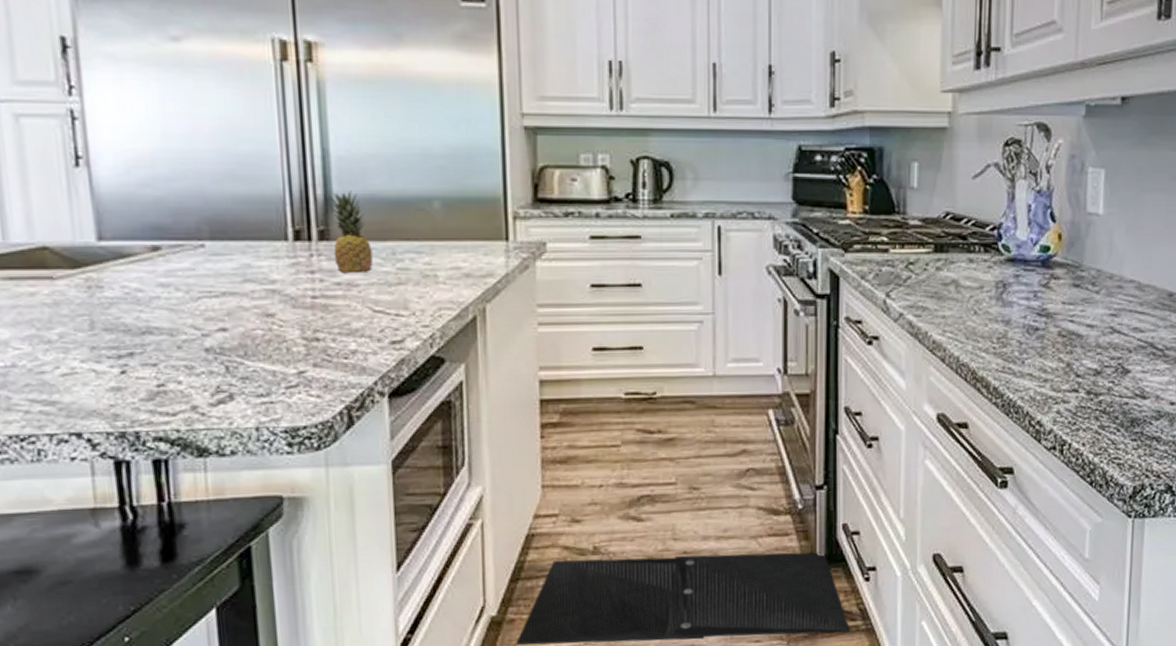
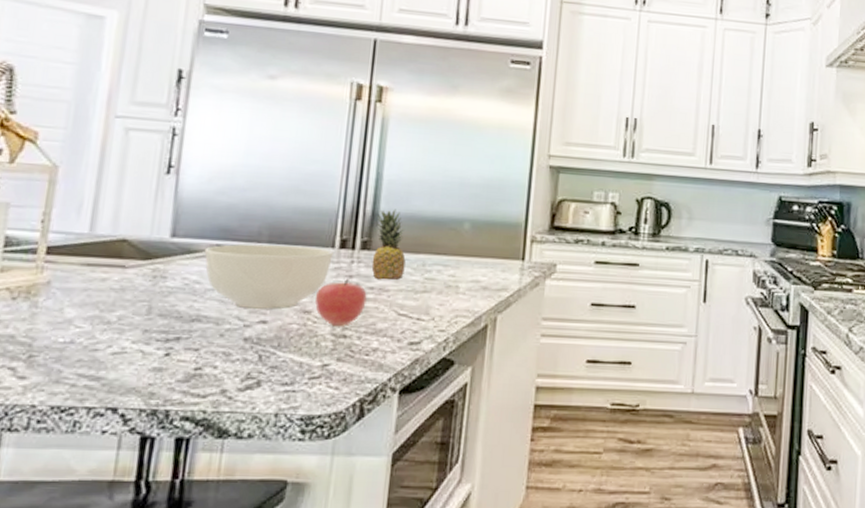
bowl: none [139,241,288,315] -> present [204,244,333,309]
fruit: none [277,274,335,328] -> present [315,278,367,326]

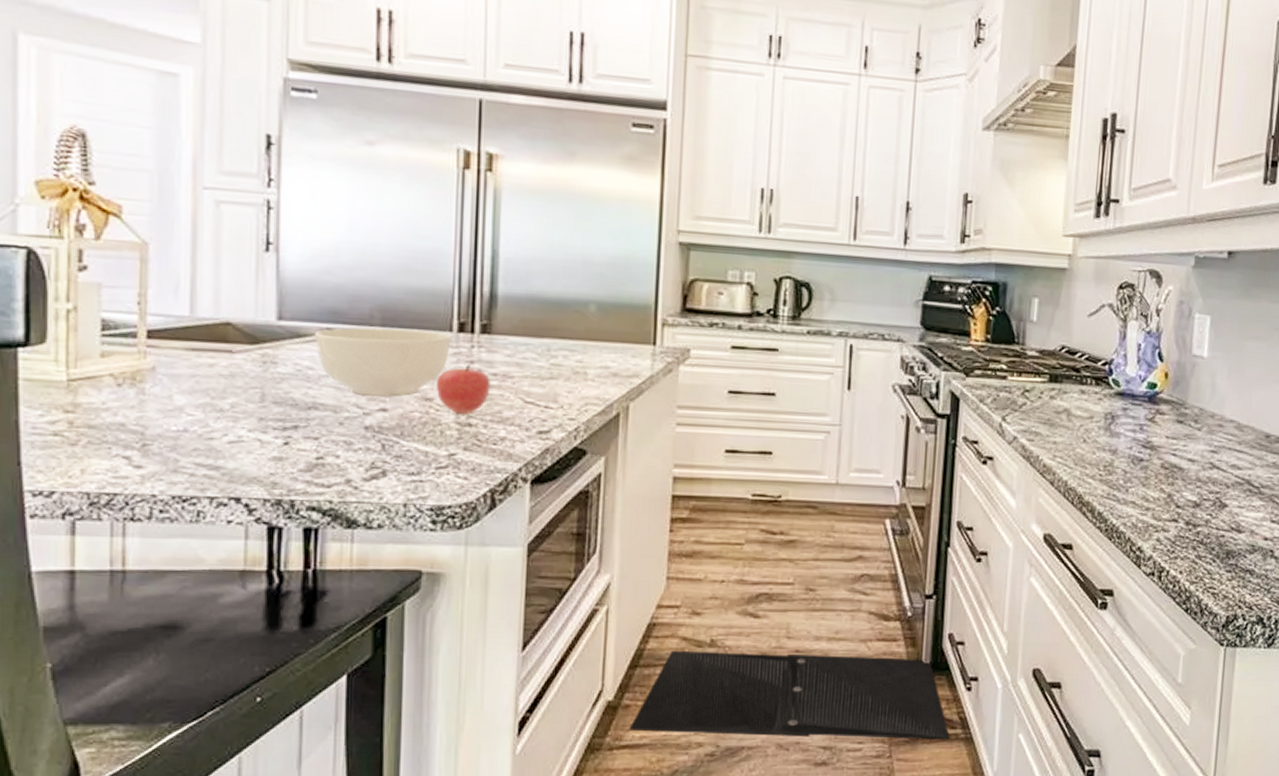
fruit: present [371,209,406,280] -> none [493,289,529,366]

